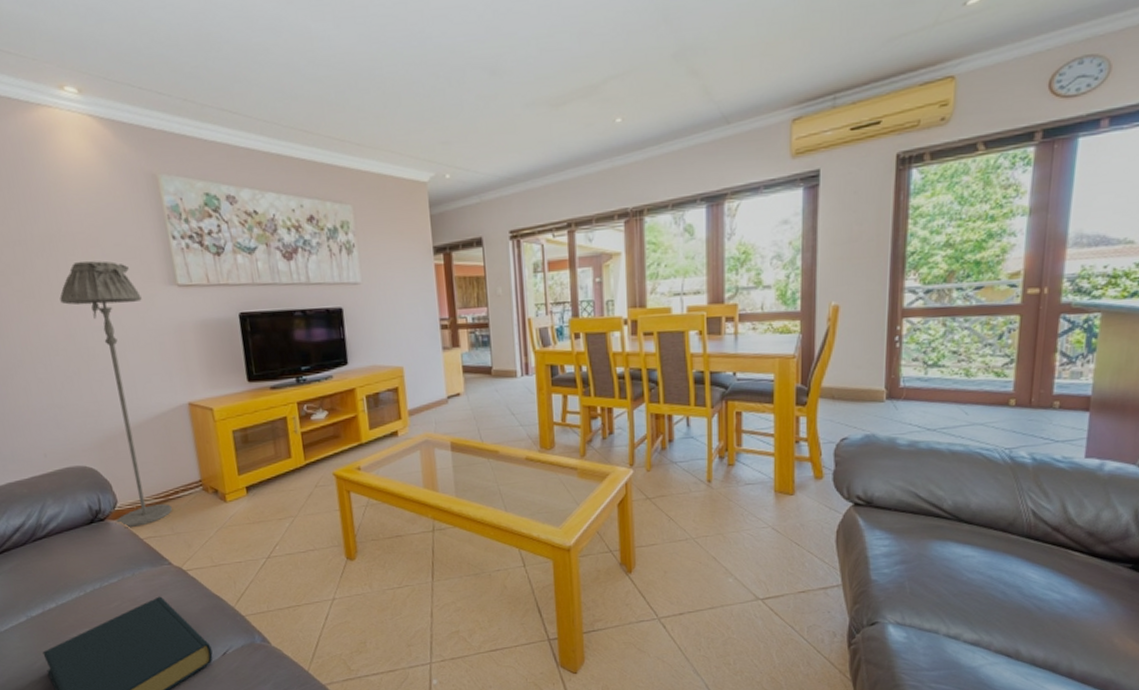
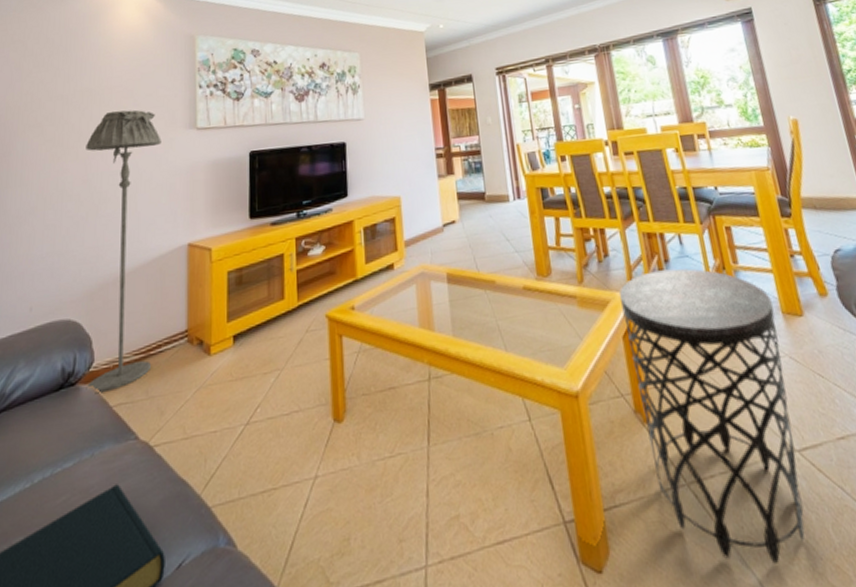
side table: none [620,448,767,674] -> present [619,268,805,564]

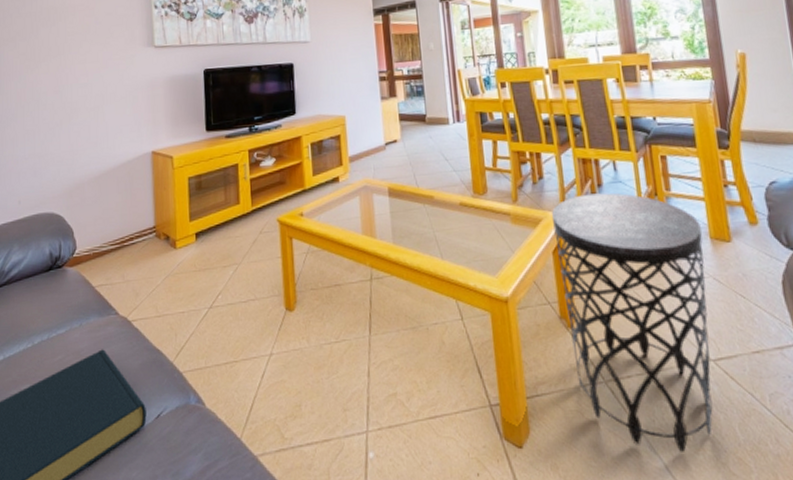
floor lamp: present [86,110,161,394] -> none [55,27,126,276]

